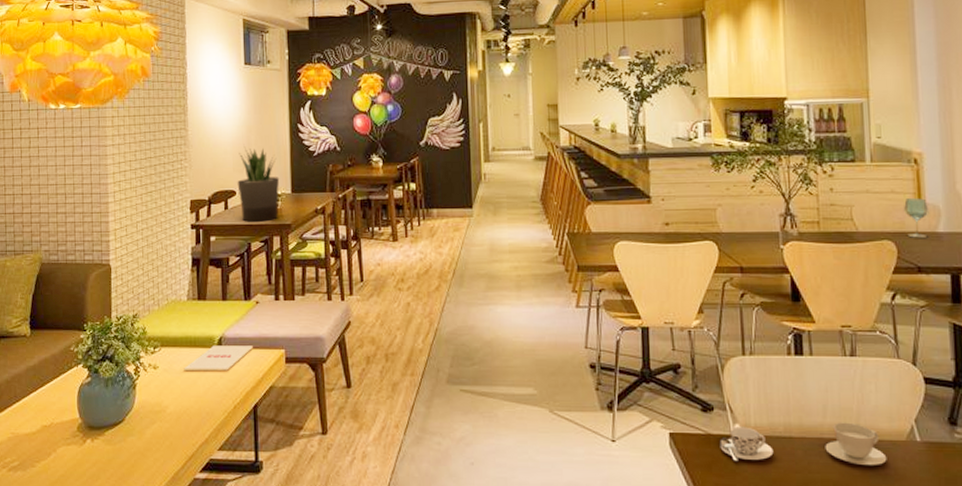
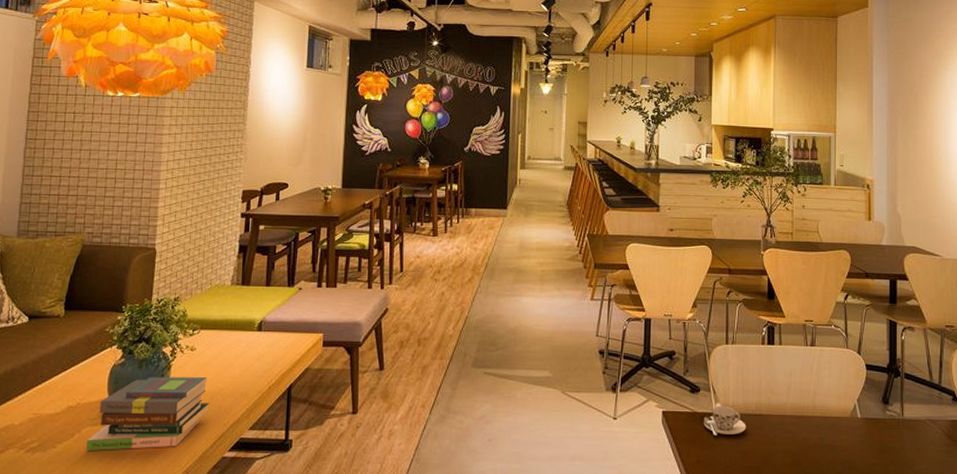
books: none [63,396,177,470] -> present [86,377,210,450]
magazine: present [184,346,253,371] -> none [221,329,292,353]
planter: present [237,146,280,222] -> none [290,143,332,214]
teacup: present [825,422,887,466] -> none [787,401,835,439]
wine glass: present [903,198,930,239] -> none [857,217,876,250]

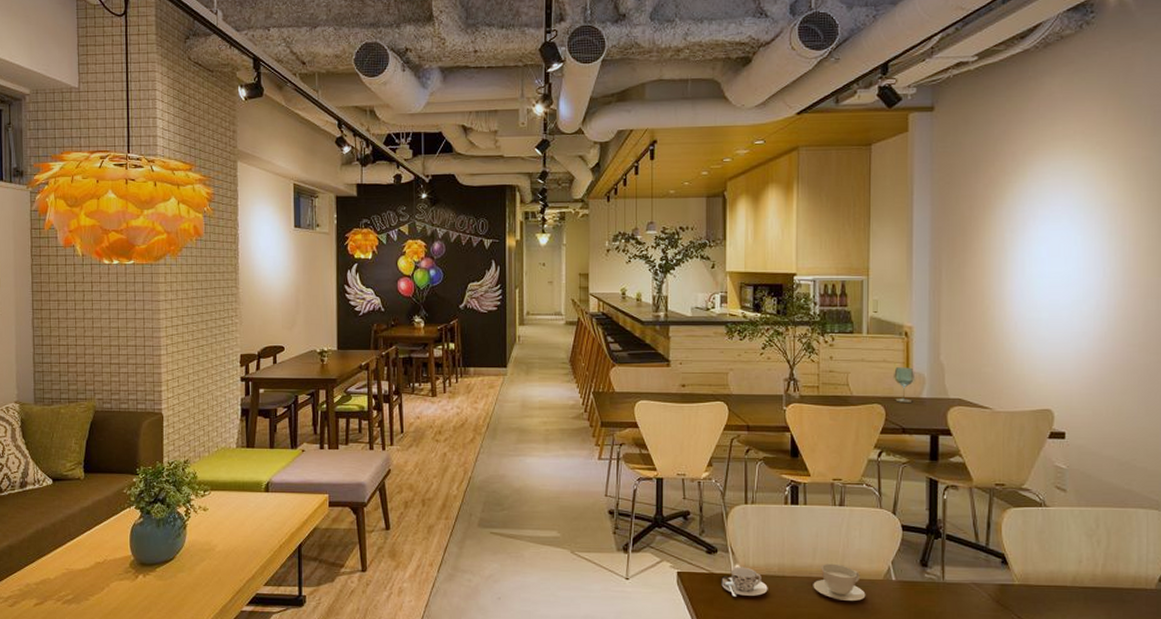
books: present [86,377,210,450] -> none [116,535,225,603]
teacup: none [787,401,835,439] -> present [813,563,866,602]
wine glass: none [857,217,876,250] -> present [893,367,916,404]

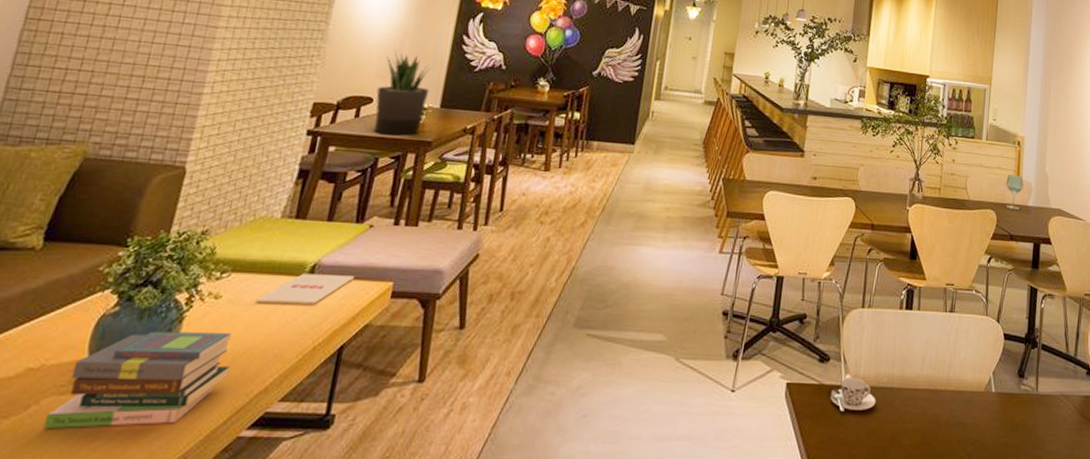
books: none [116,535,225,603] -> present [44,331,232,428]
magazine: none [232,490,298,513] -> present [256,274,354,304]
planter: none [286,305,327,376] -> present [374,50,431,136]
teacup: present [813,563,866,602] -> none [919,374,968,416]

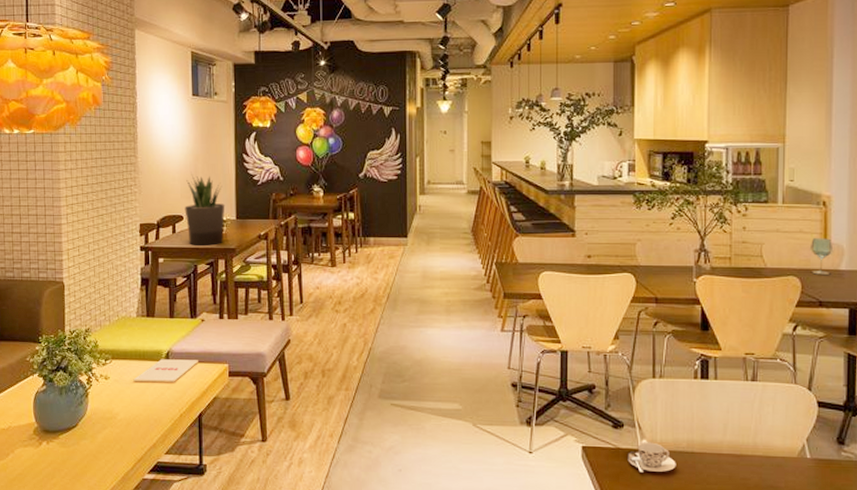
books: present [44,331,232,428] -> none [20,403,127,470]

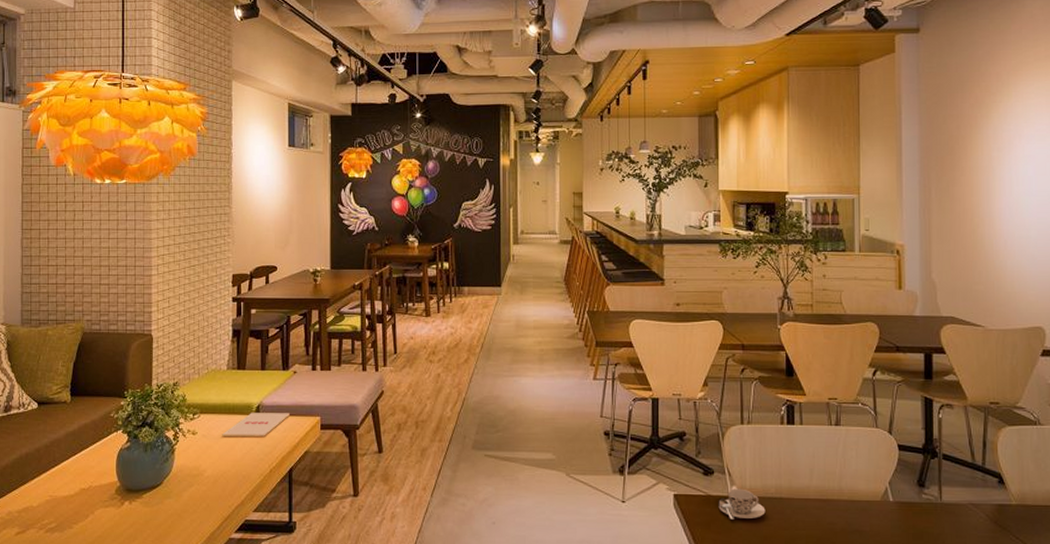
planter: present [184,174,225,246] -> none [278,224,320,296]
wine glass: present [809,238,834,276] -> none [885,285,908,322]

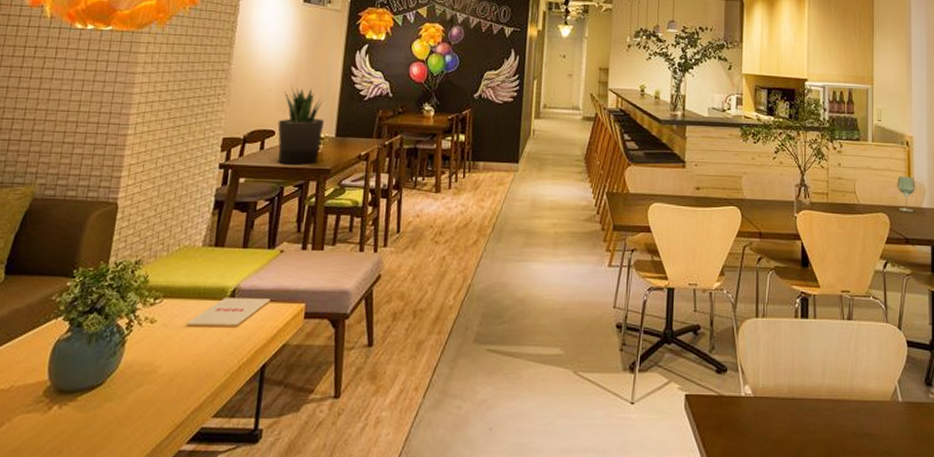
planter: none [278,224,320,296] -> present [277,85,325,165]
teacup: present [718,488,766,519] -> none [730,388,778,422]
wine glass: none [885,285,908,322] -> present [896,176,917,213]

